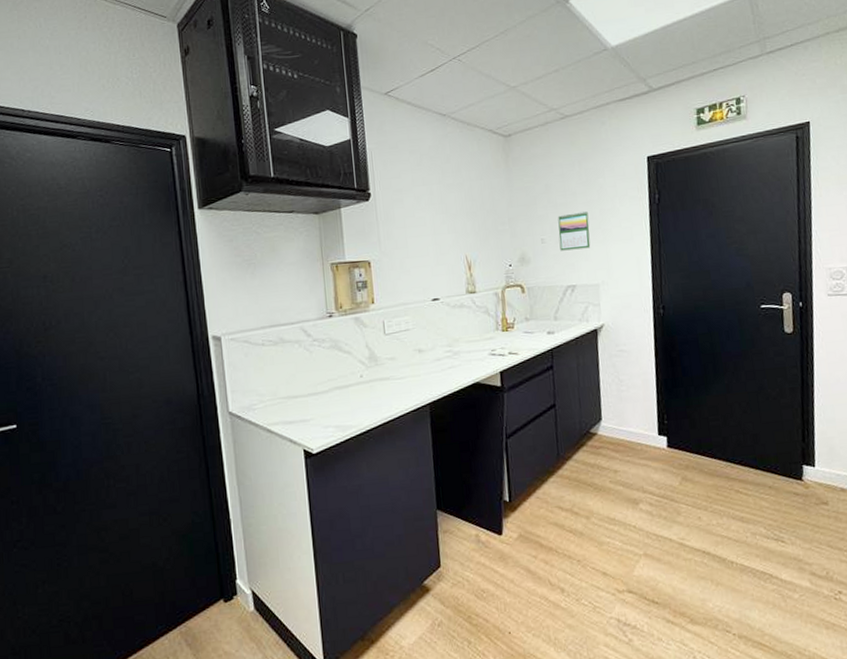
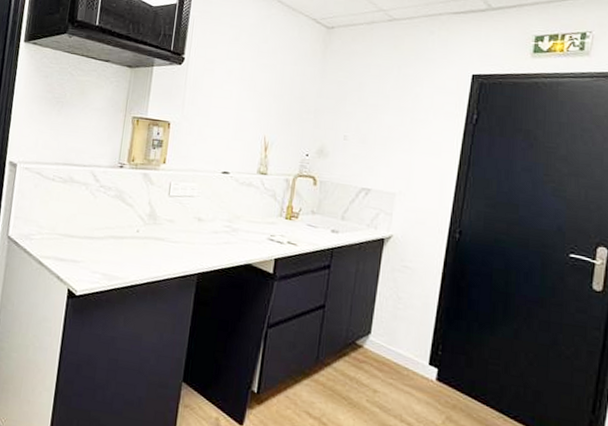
calendar: present [558,210,591,251] -> none [361,115,398,155]

